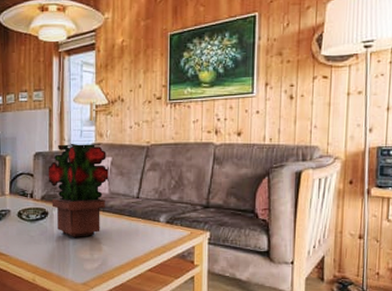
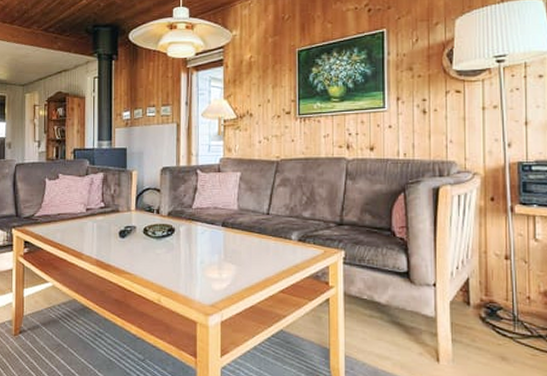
potted plant: present [49,143,109,237] -> none [176,158,238,255]

